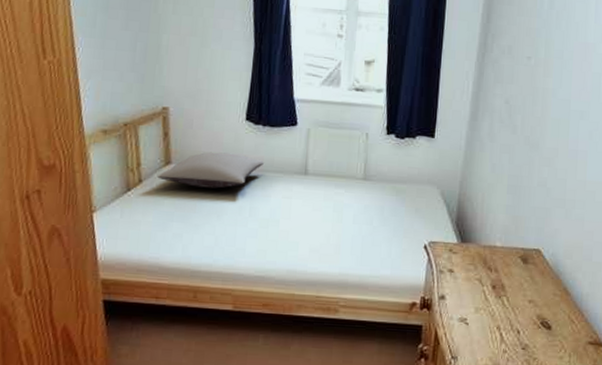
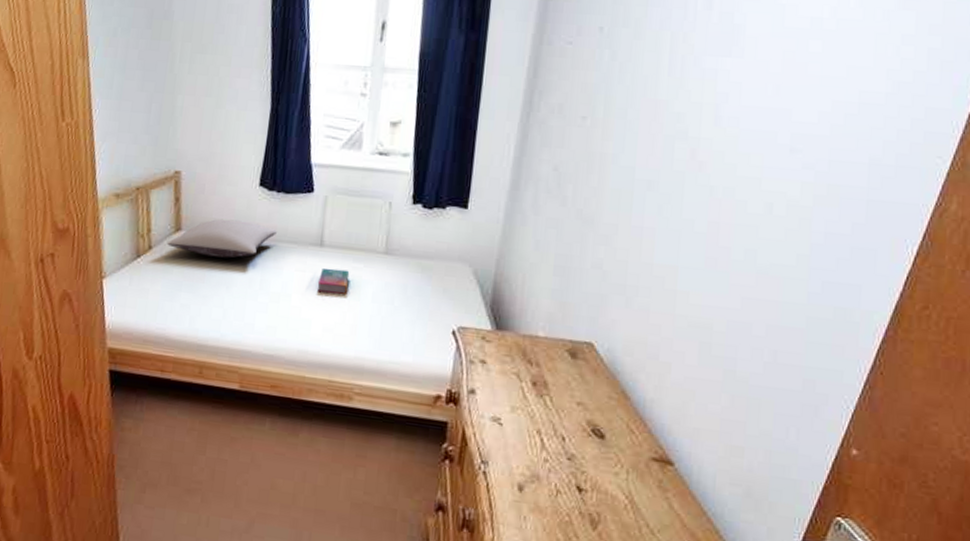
book: none [303,194,333,218] -> present [317,268,350,294]

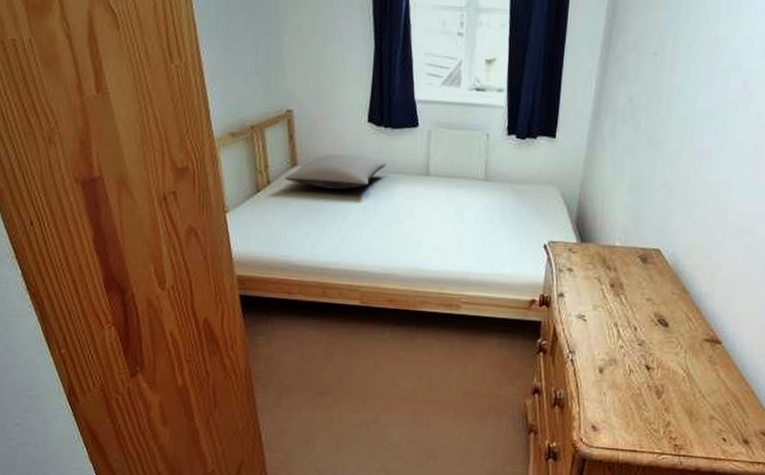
book: present [317,268,350,294] -> none [425,195,454,218]

